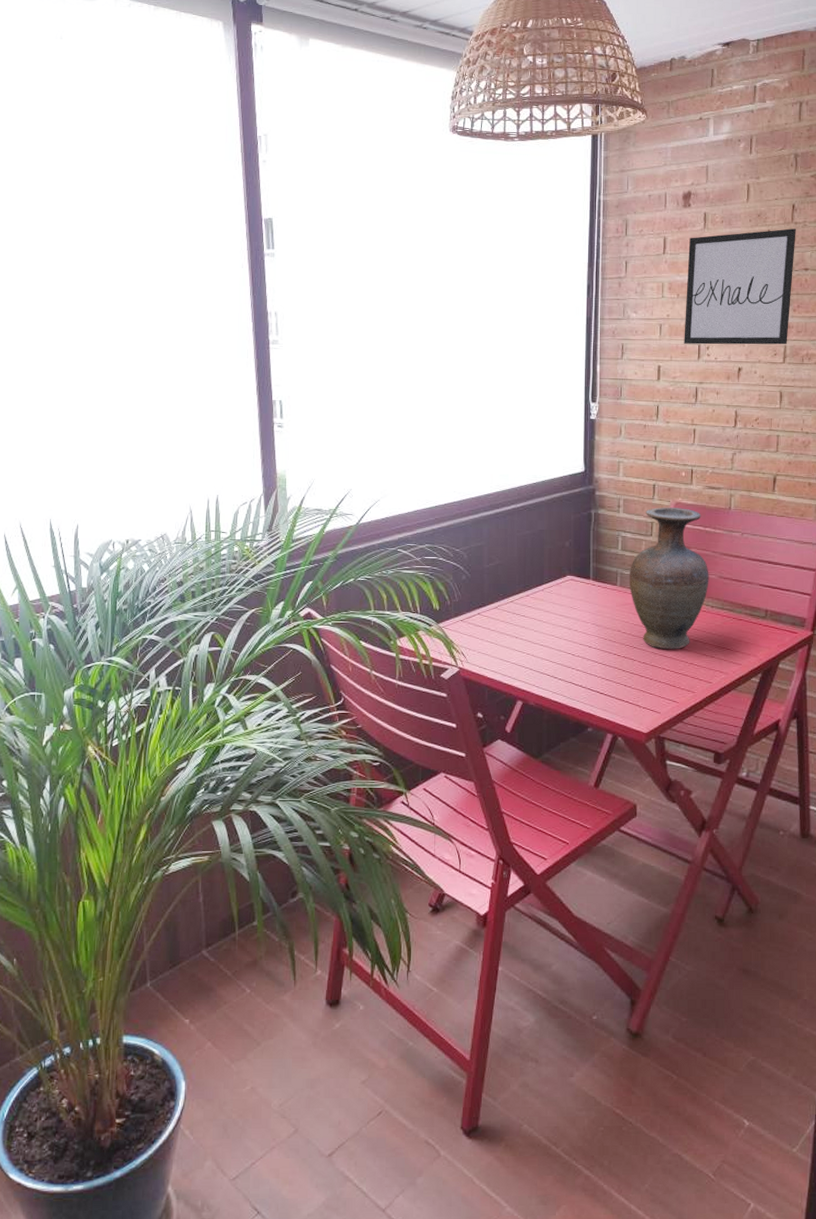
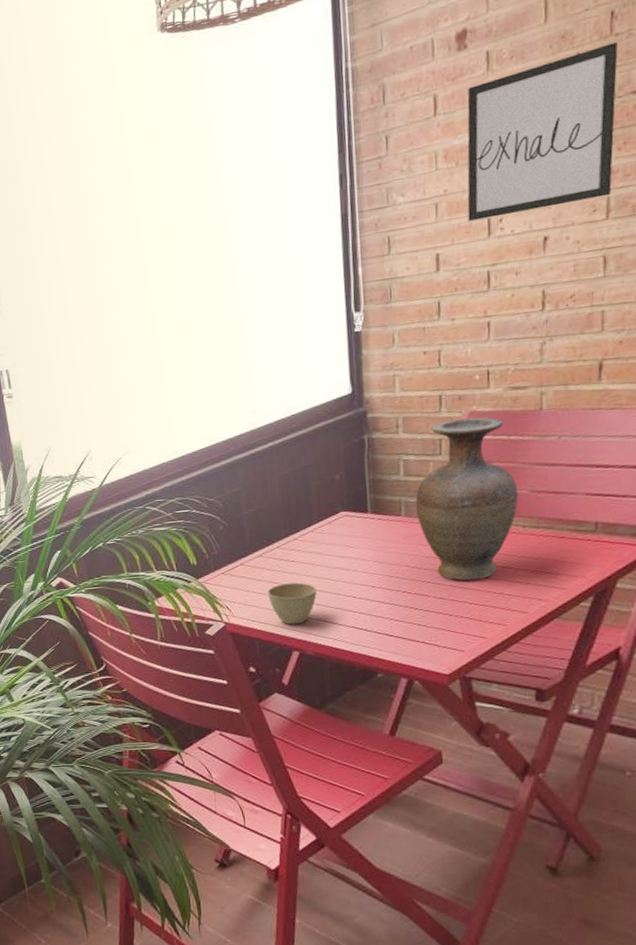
cup: none [499,636,542,676] -> present [267,582,317,625]

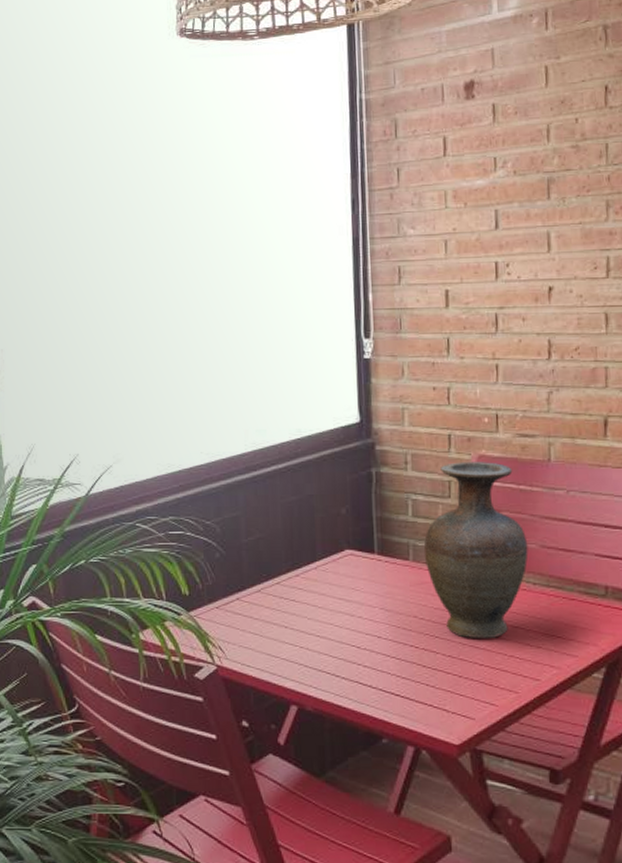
cup: present [267,582,317,625] -> none [265,625,318,674]
wall art: present [467,42,618,221] -> none [475,114,613,262]

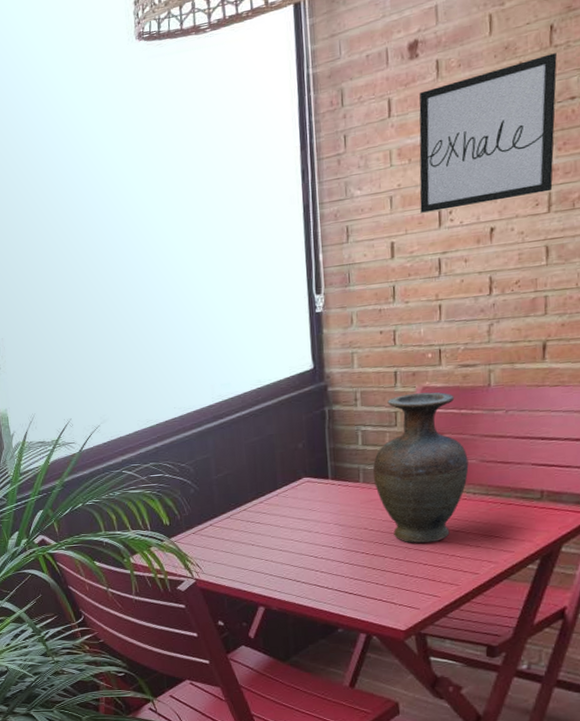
wall art: none [475,114,613,262] -> present [419,53,557,213]

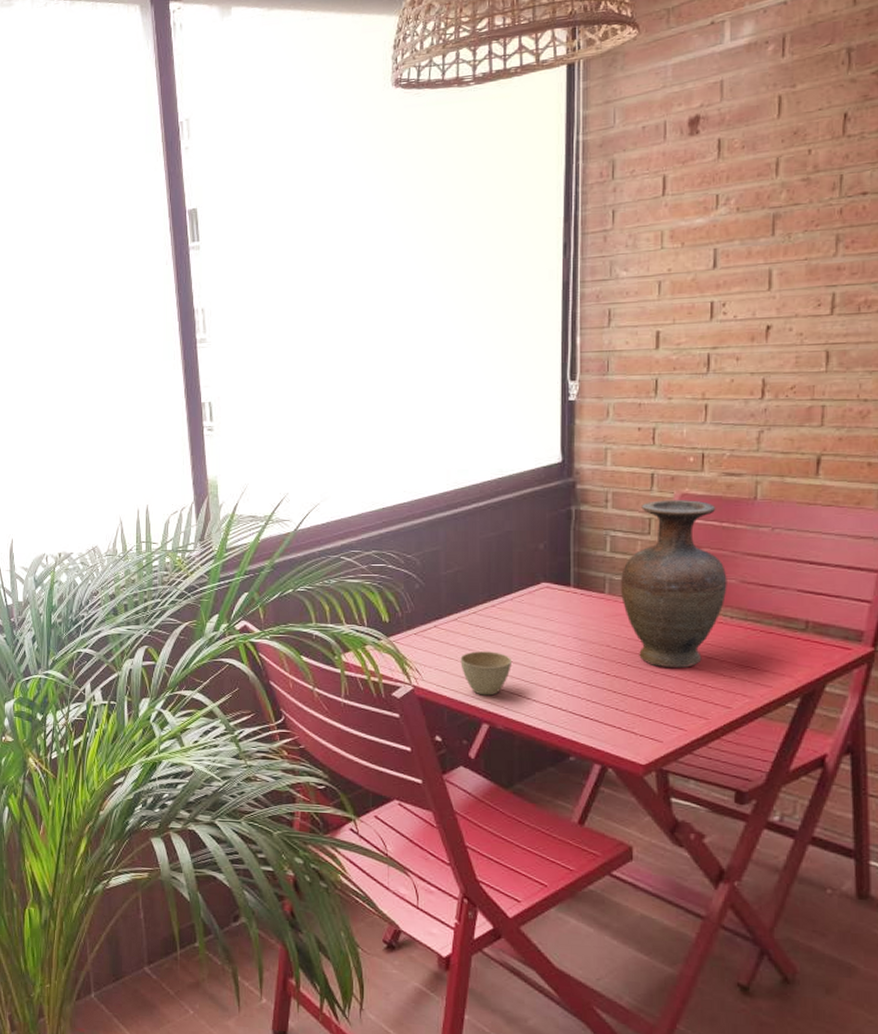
cup: none [235,542,281,582] -> present [460,651,511,696]
wall art: present [419,53,557,213] -> none [691,143,849,302]

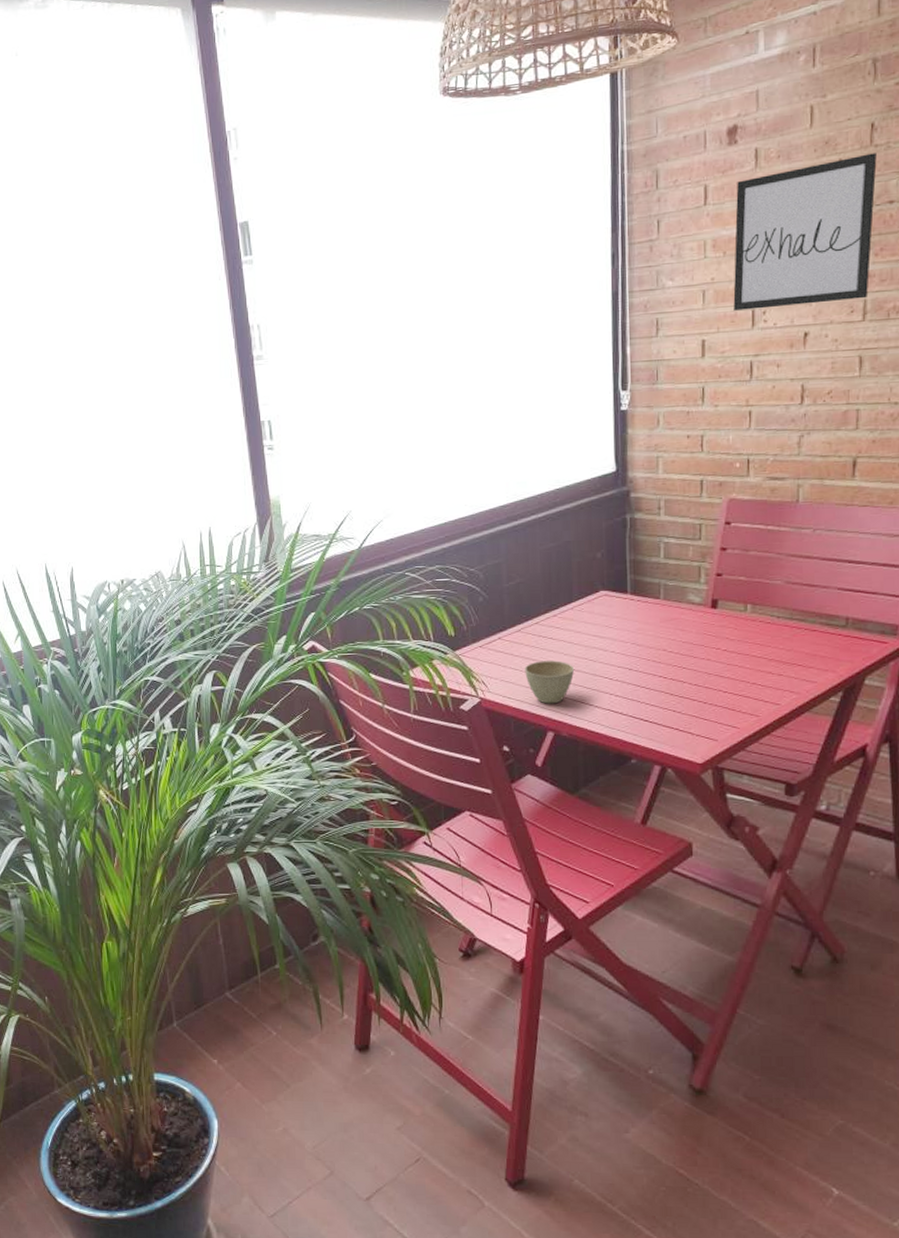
vase: present [620,500,727,669] -> none [674,504,774,669]
wall art: none [691,143,849,302] -> present [733,153,877,311]

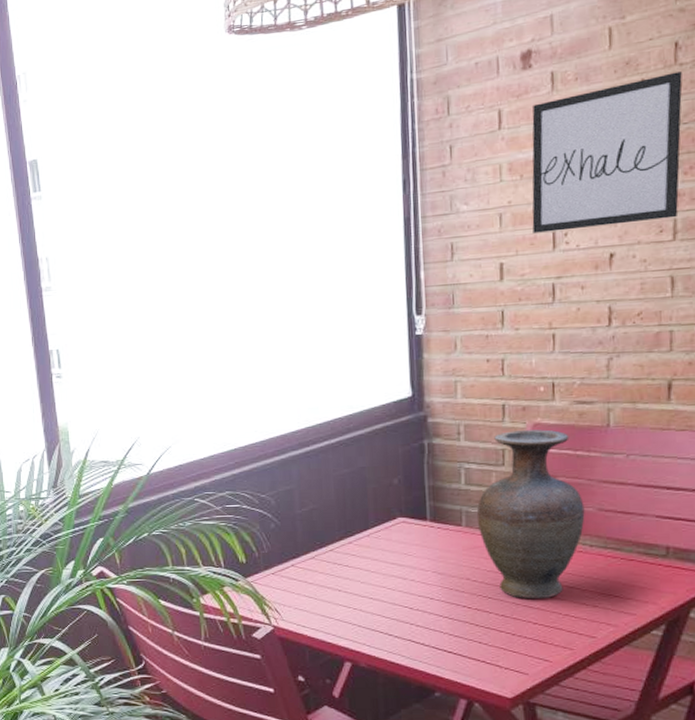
cup: present [525,660,574,704] -> none [319,589,372,633]
vase: none [674,504,774,669] -> present [476,429,585,599]

